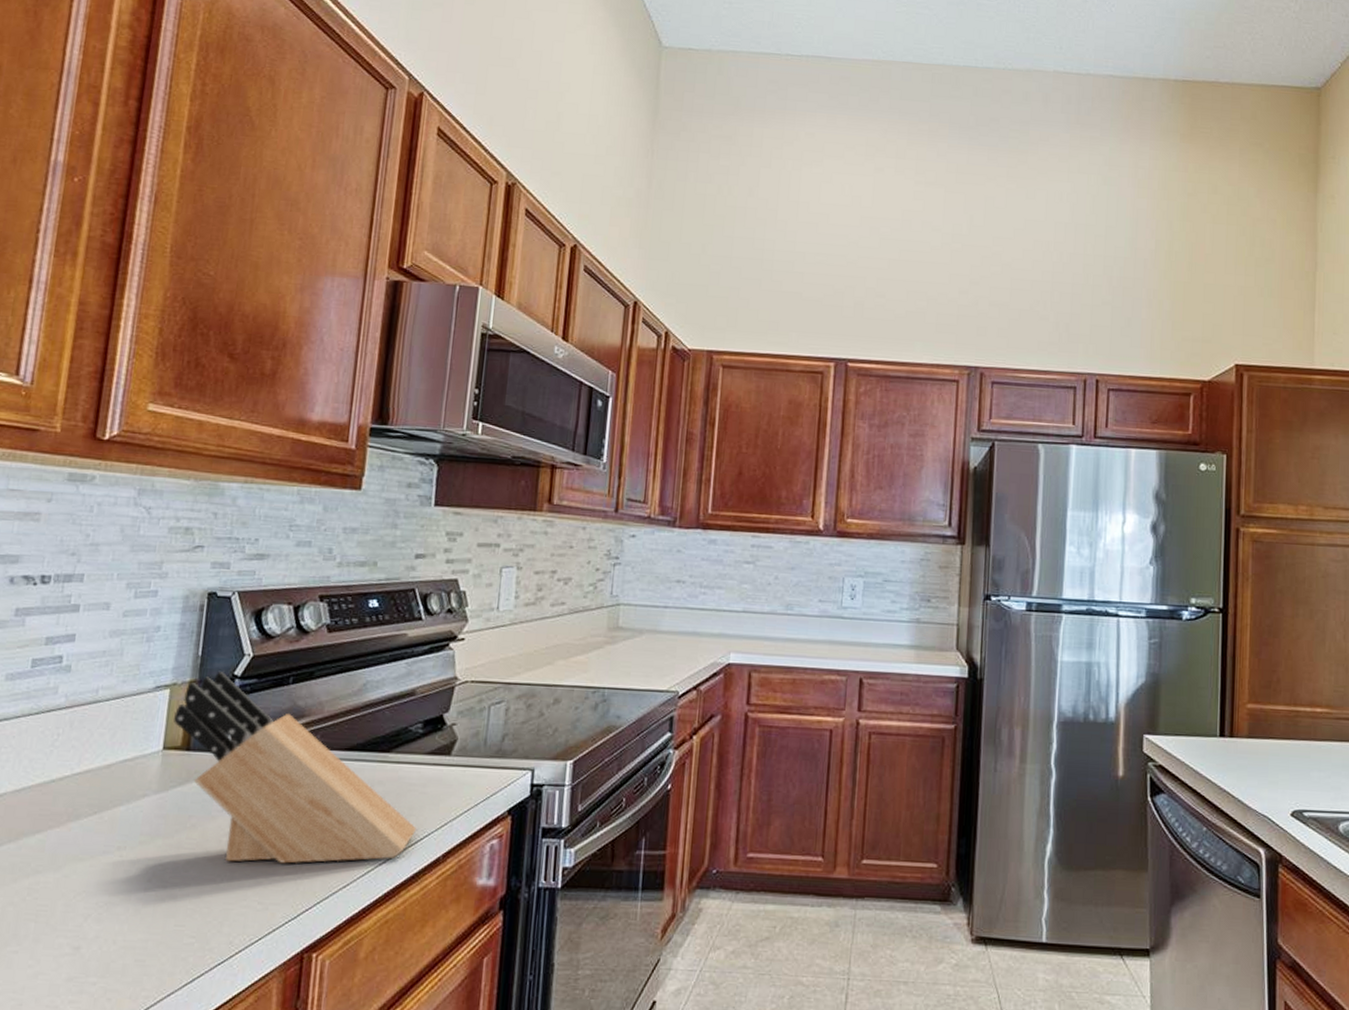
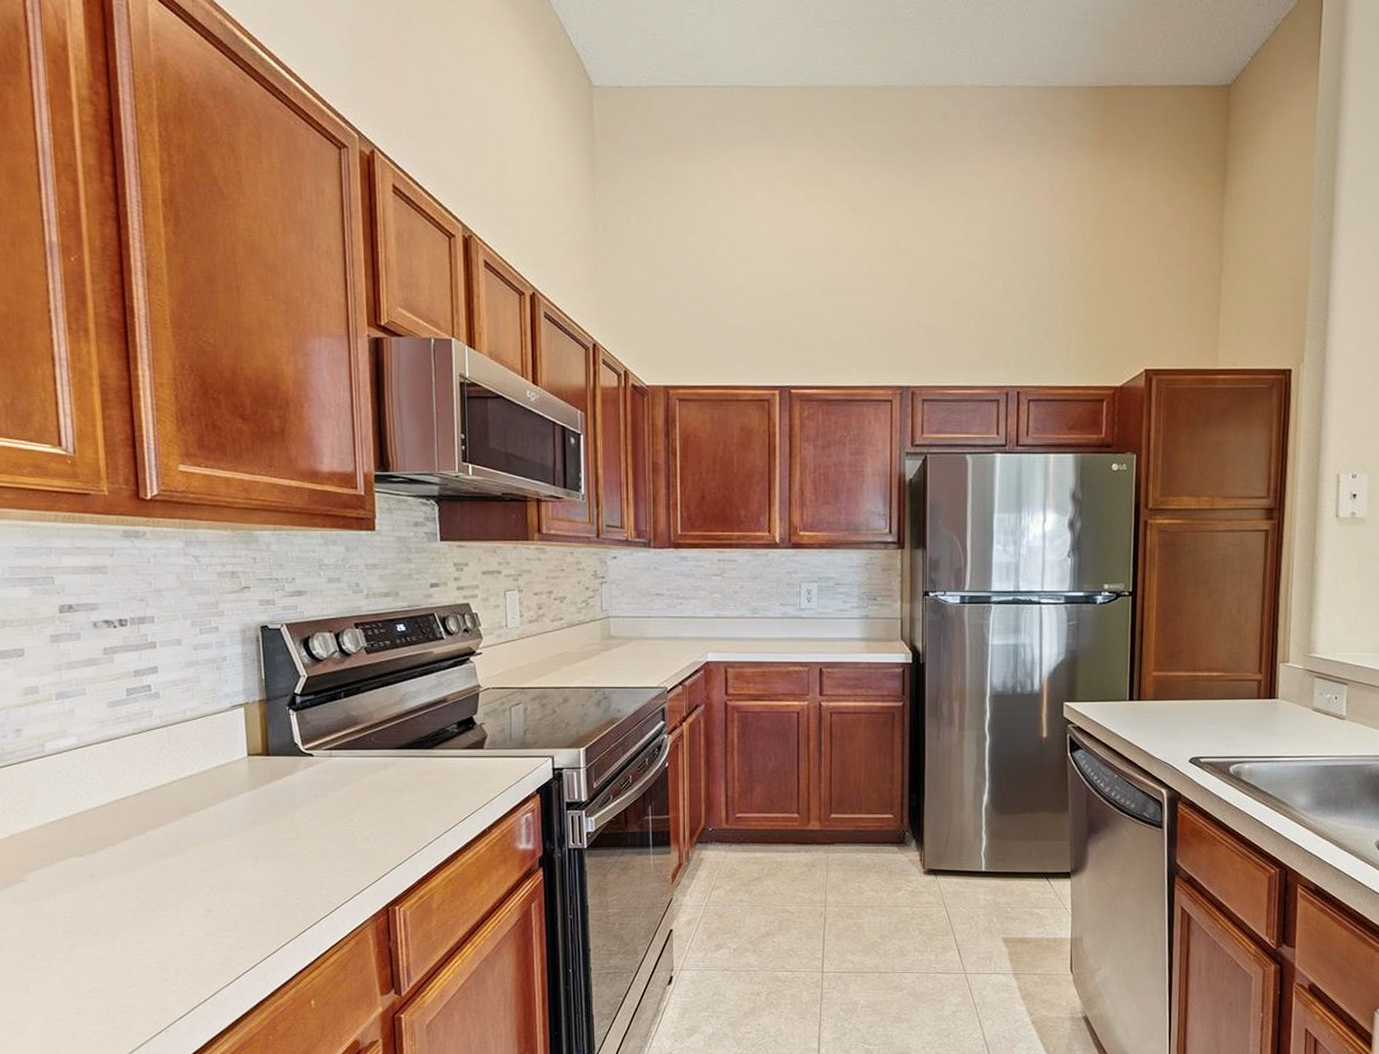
knife block: present [174,672,418,864] -> none [252,691,465,841]

